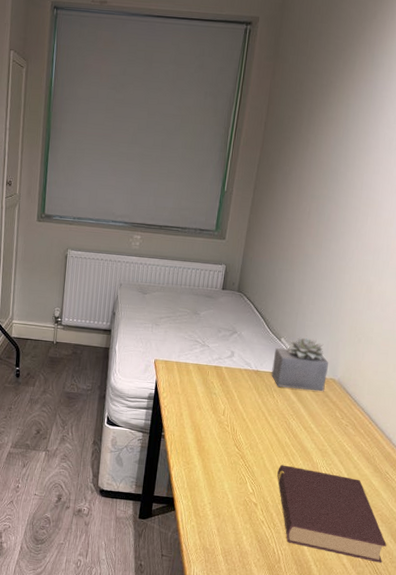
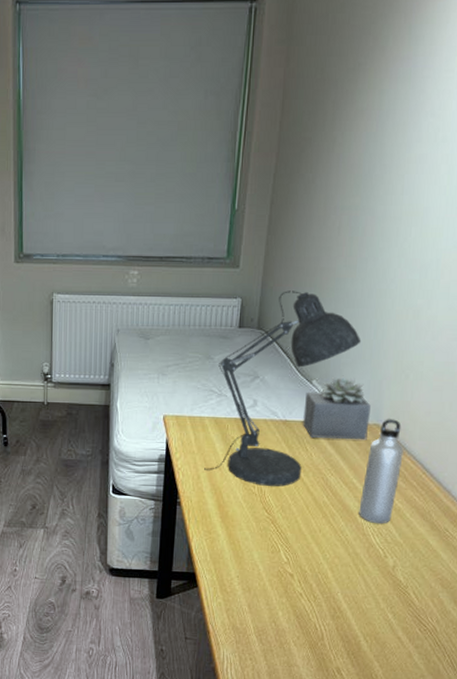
desk lamp: none [186,261,323,427] -> present [204,291,362,486]
book: present [277,465,386,563] -> none [315,528,449,634]
water bottle: none [314,375,355,465] -> present [359,419,404,524]

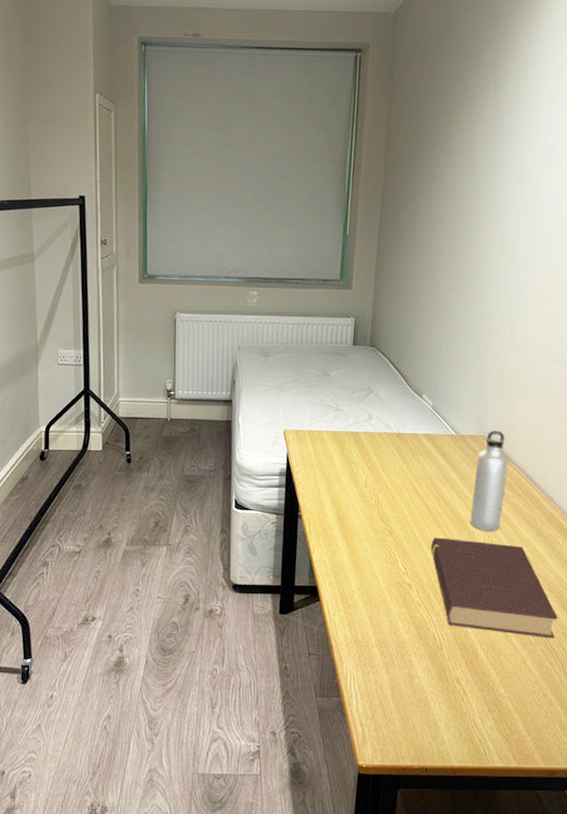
desk lamp: present [204,291,362,486] -> none [324,310,466,497]
succulent plant: present [302,375,370,441] -> none [414,389,476,451]
book: none [315,528,449,634] -> present [431,537,558,639]

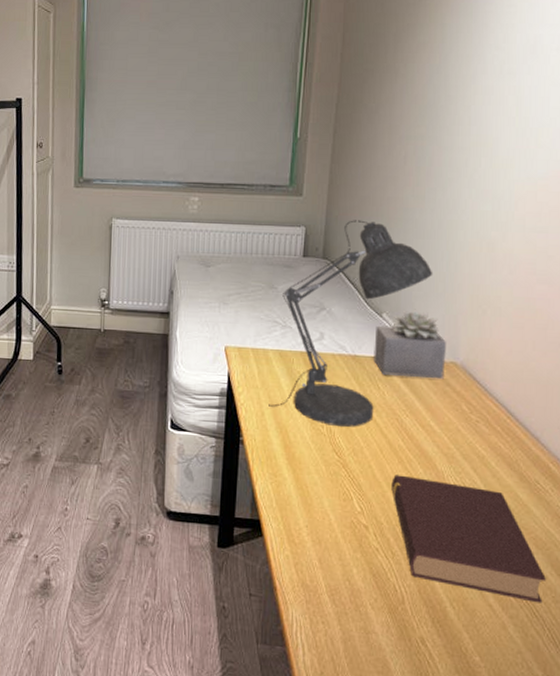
desk lamp: none [324,310,466,497] -> present [268,220,433,427]
succulent plant: none [414,389,476,451] -> present [372,309,446,380]
water bottle: present [470,430,508,532] -> none [438,357,485,473]

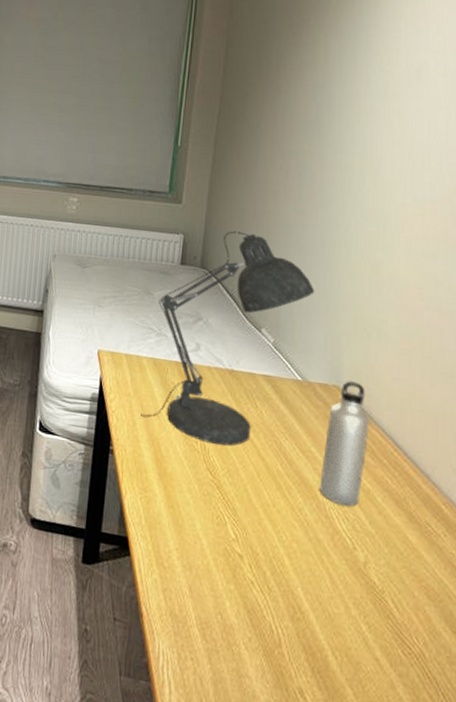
succulent plant: present [372,309,446,380] -> none [250,326,328,403]
book: present [391,474,546,604] -> none [268,501,439,663]
water bottle: none [438,357,485,473] -> present [319,381,370,507]

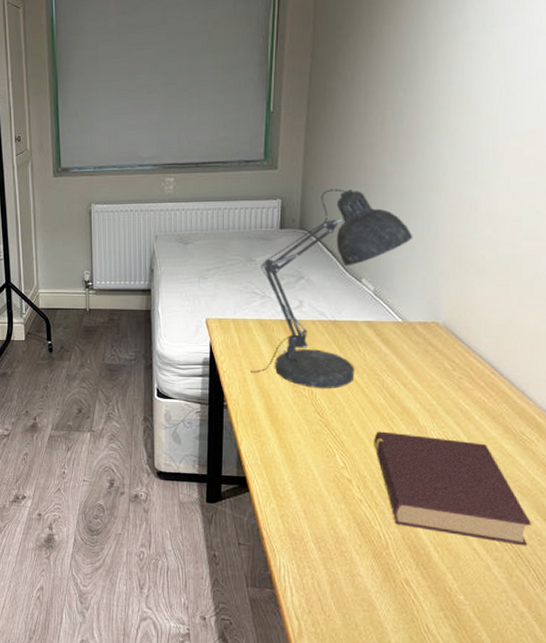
book: none [268,501,439,663] -> present [374,431,531,546]
water bottle: present [319,381,370,507] -> none [421,316,468,427]

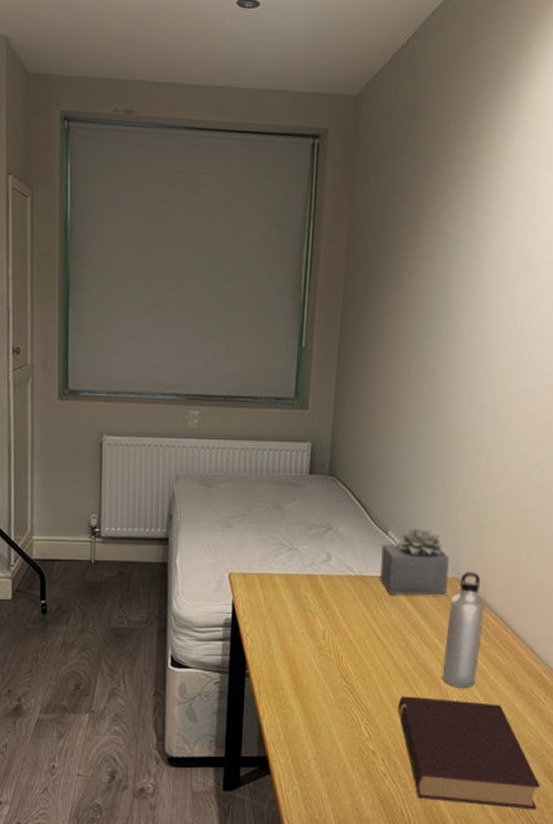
desk lamp: present [250,189,413,388] -> none [275,434,437,650]
succulent plant: none [352,272,427,339] -> present [379,525,449,596]
water bottle: none [421,316,468,427] -> present [442,572,485,689]

